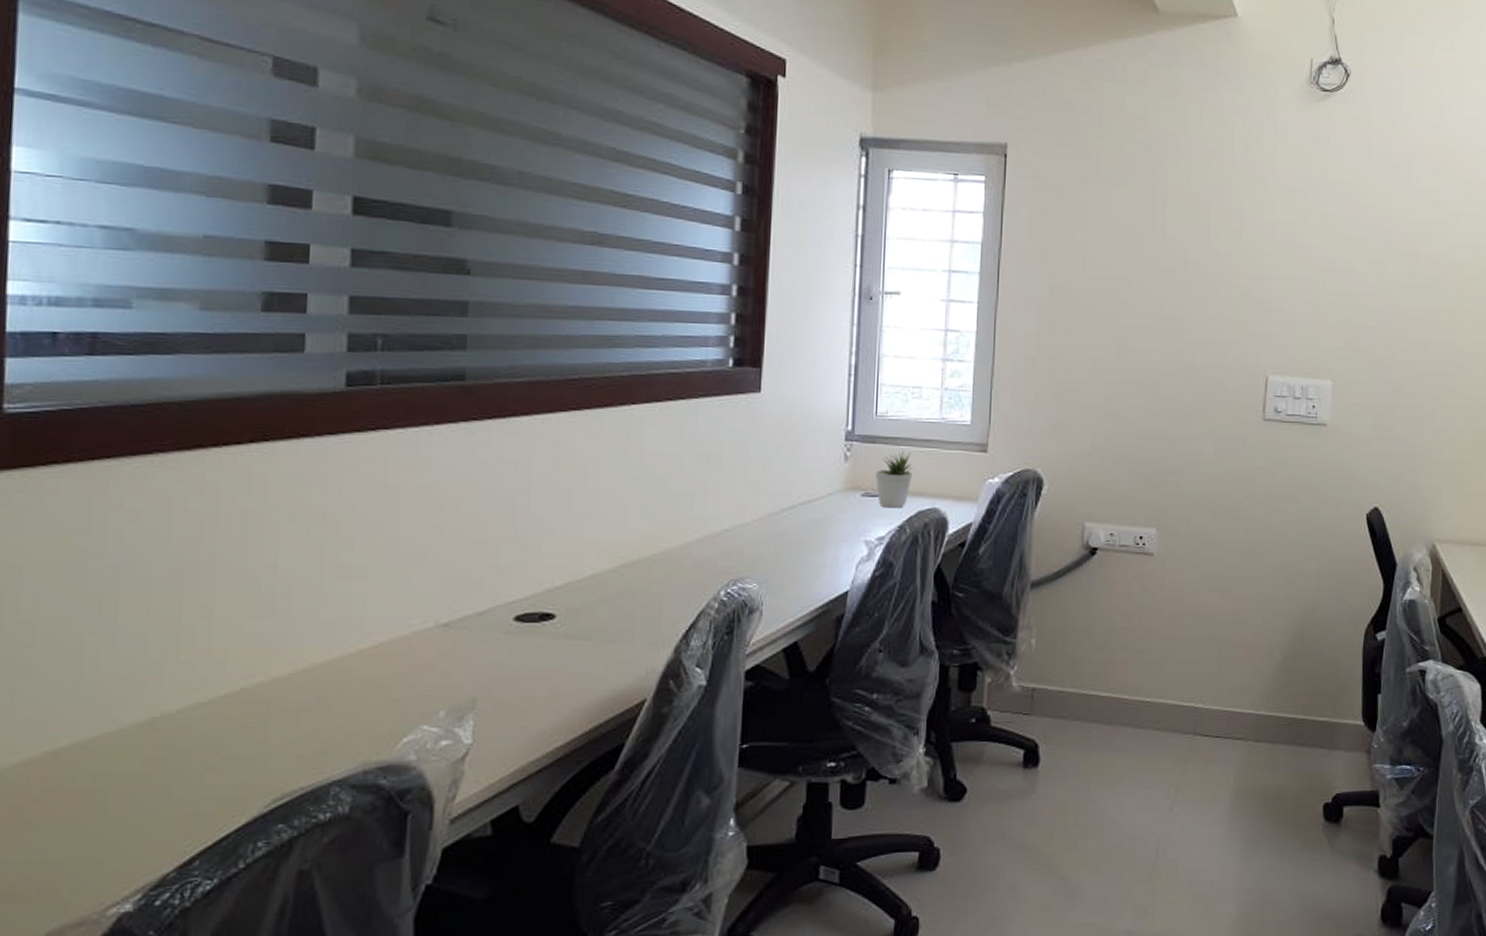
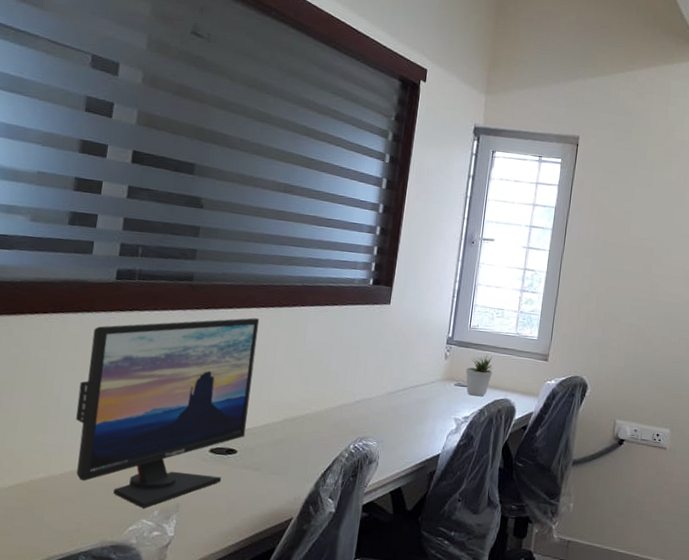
computer monitor: none [303,426,572,710] -> present [76,318,260,508]

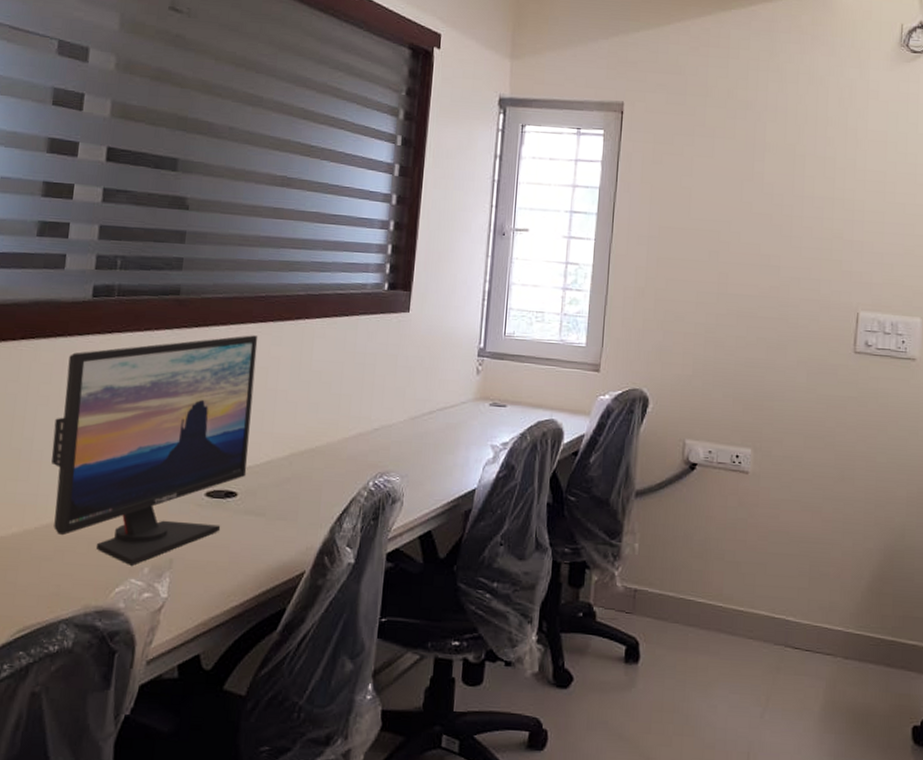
potted plant: present [465,355,493,397] -> none [501,367,535,418]

